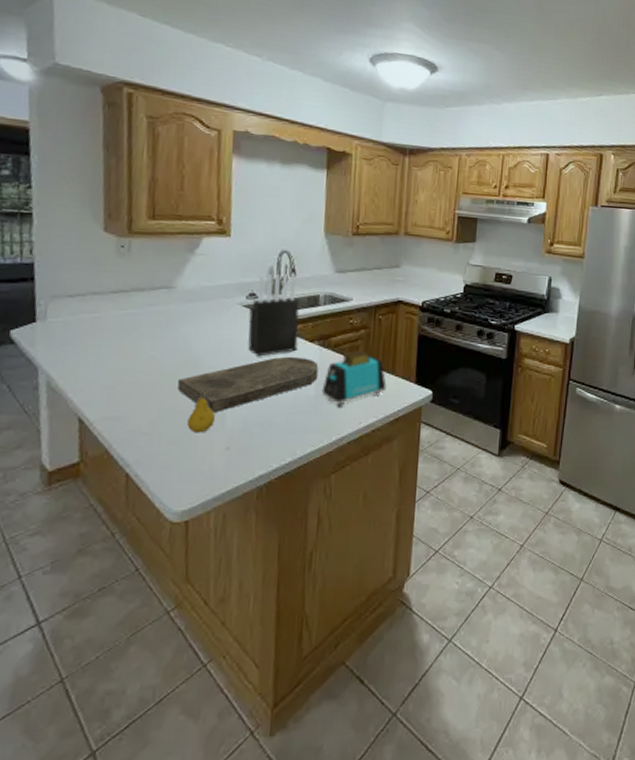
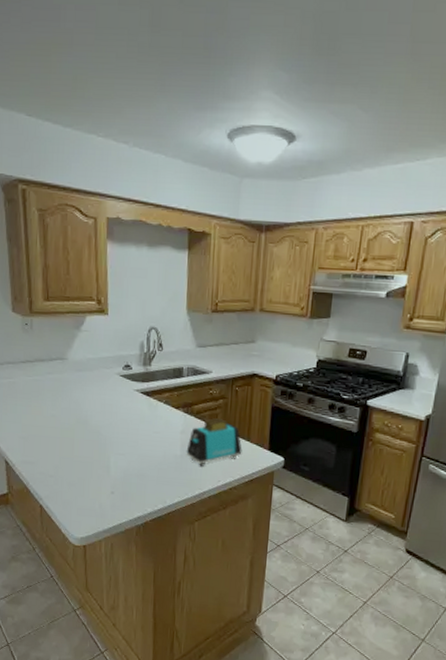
cutting board: present [177,356,319,413] -> none [73,420,184,464]
fruit: present [186,387,215,433] -> none [81,442,102,479]
knife block: present [248,273,300,357] -> none [125,347,167,419]

